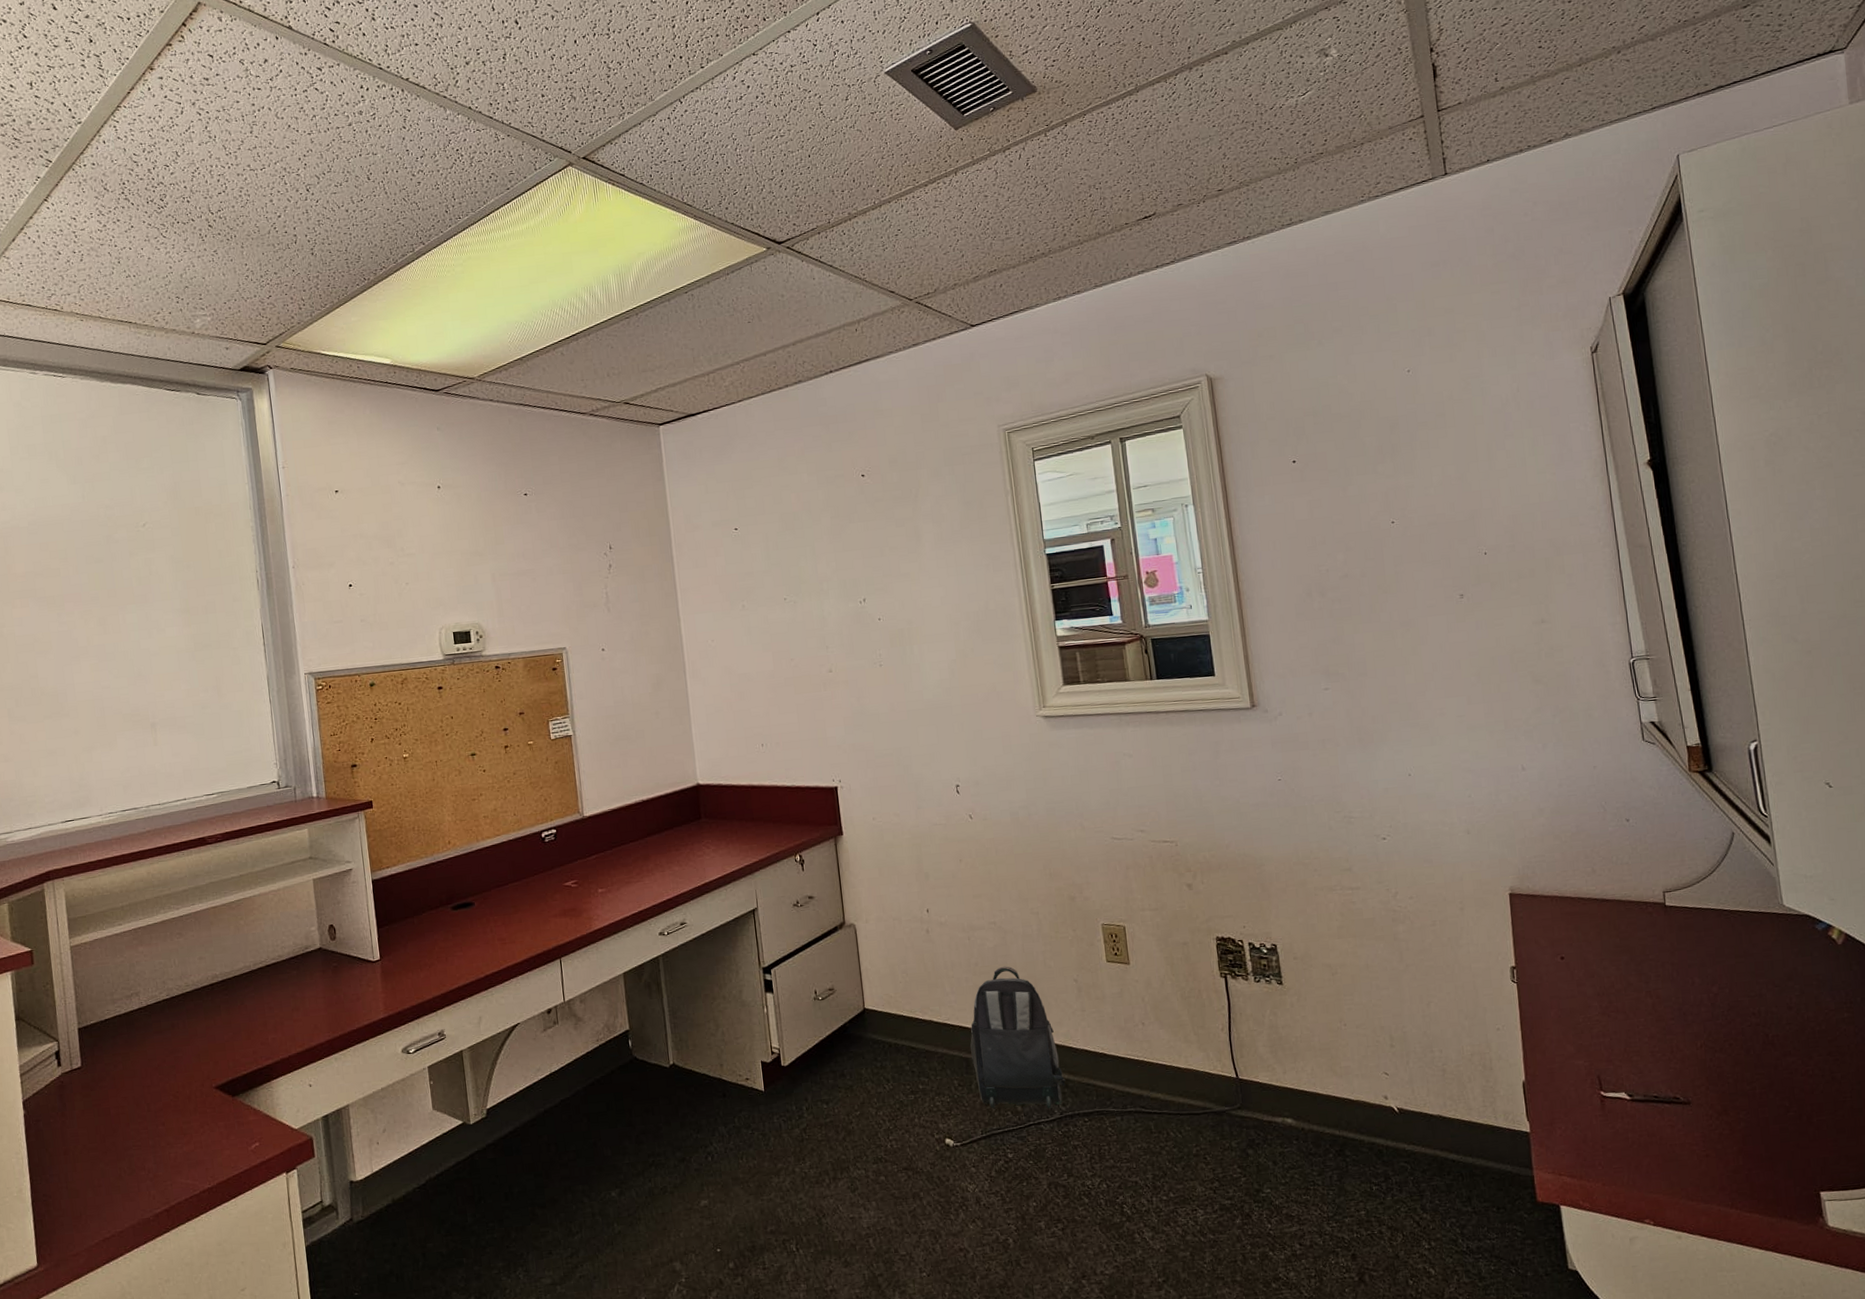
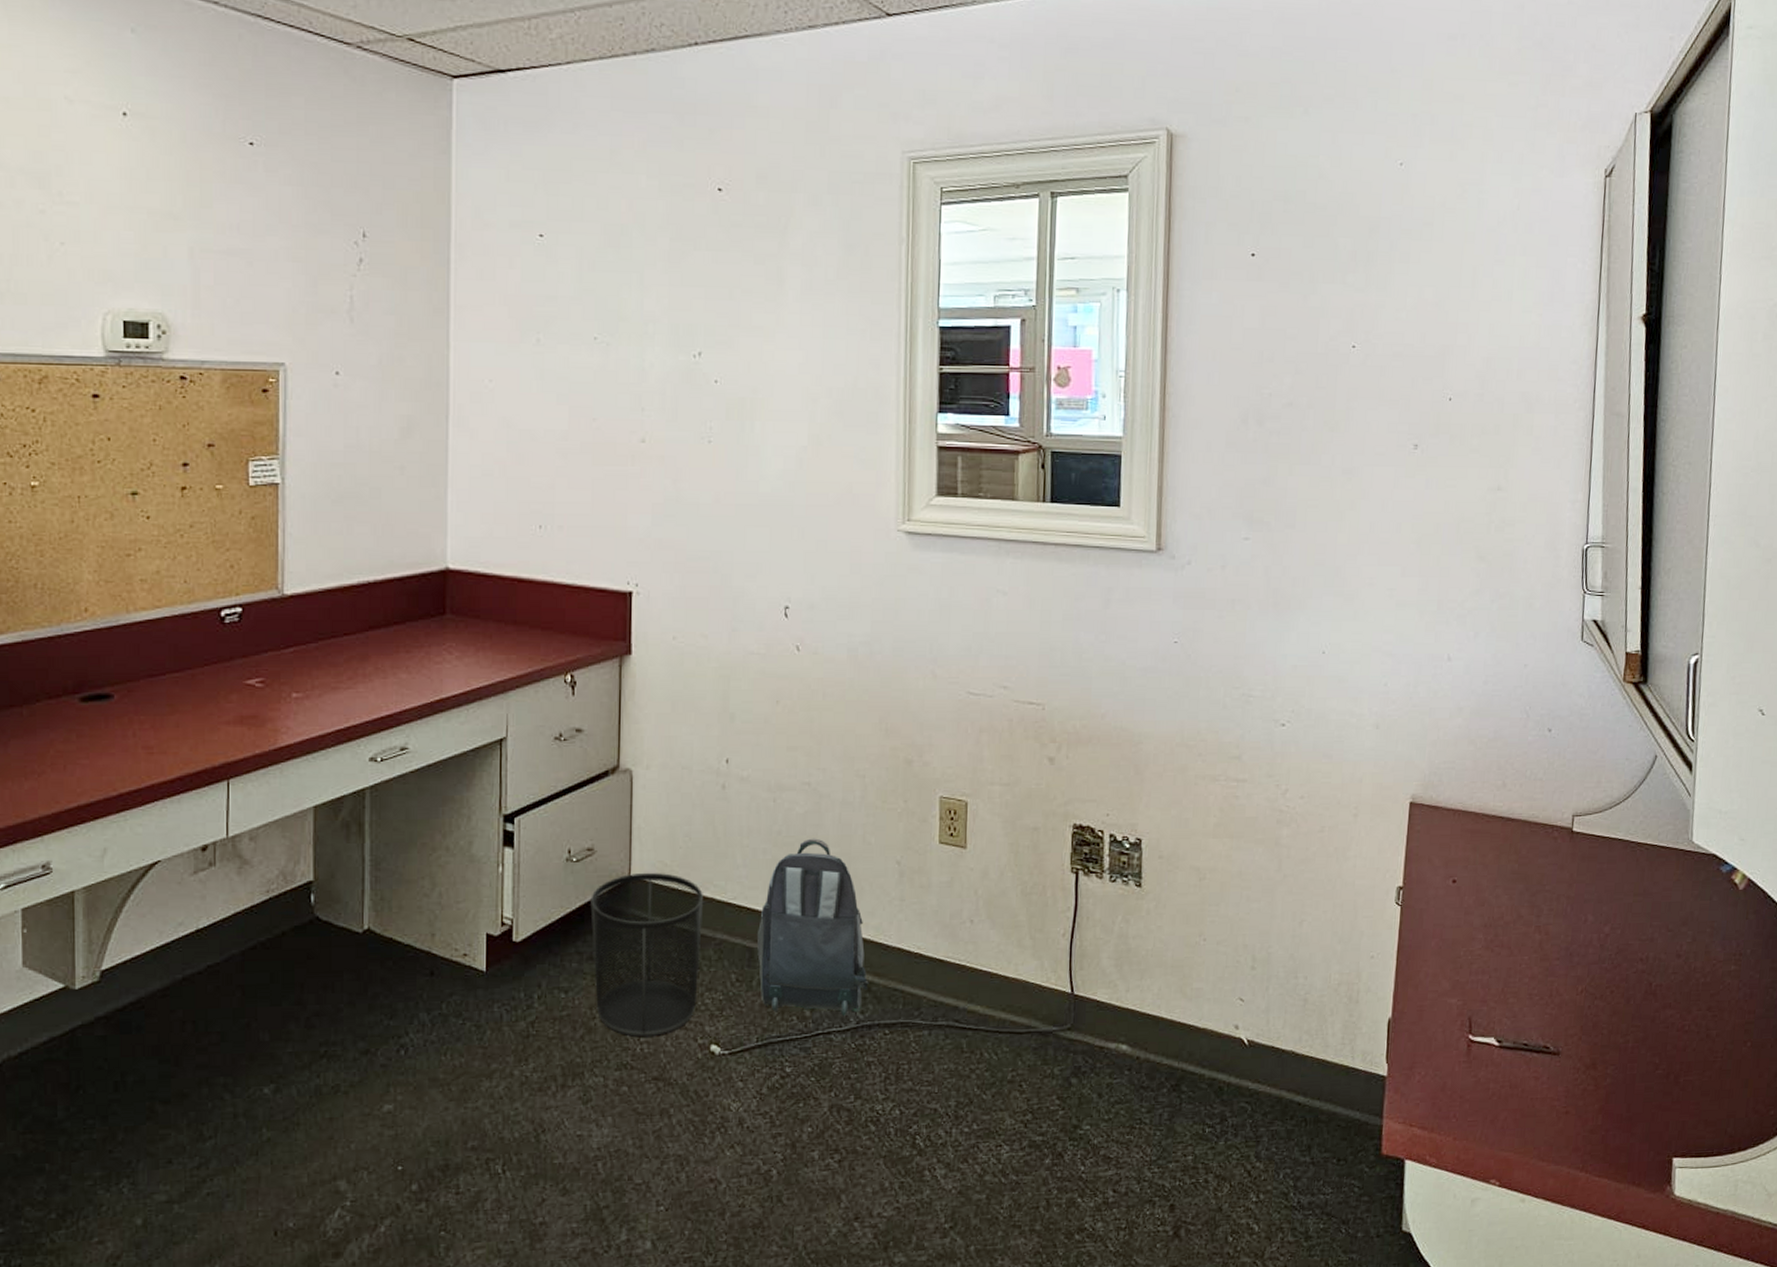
waste bin: none [836,1003,930,1136] -> present [590,872,703,1038]

